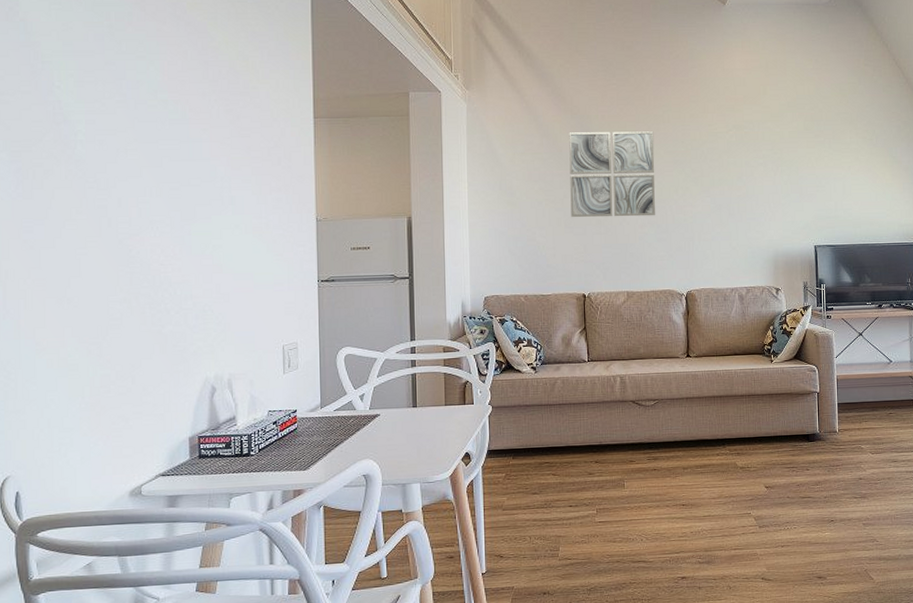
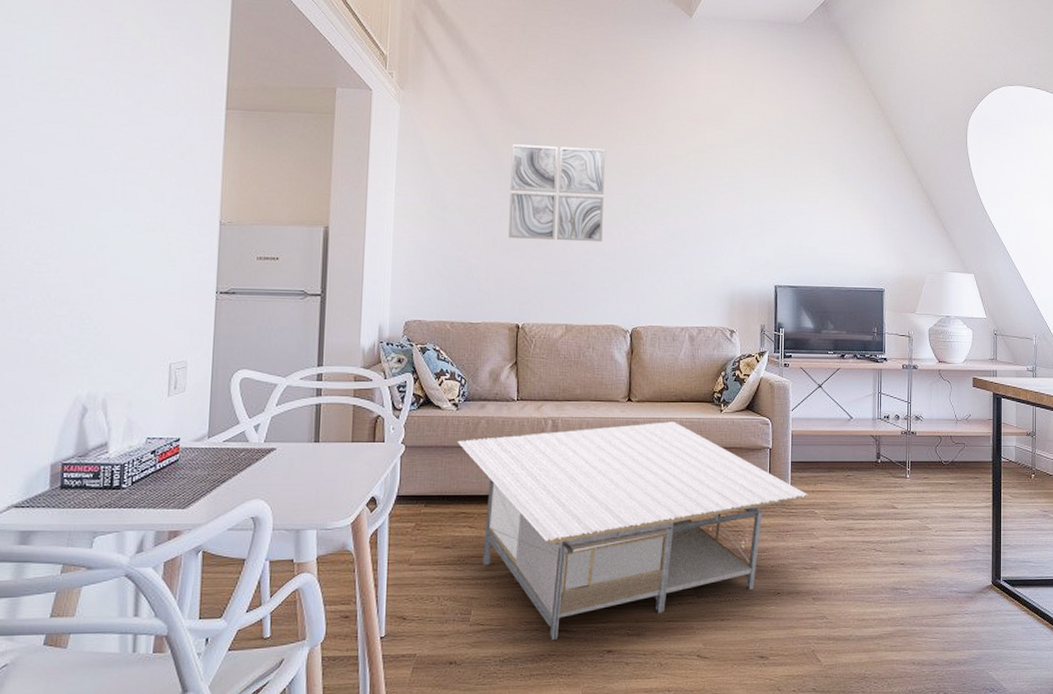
coffee table: none [537,373,856,571] -> present [457,422,809,641]

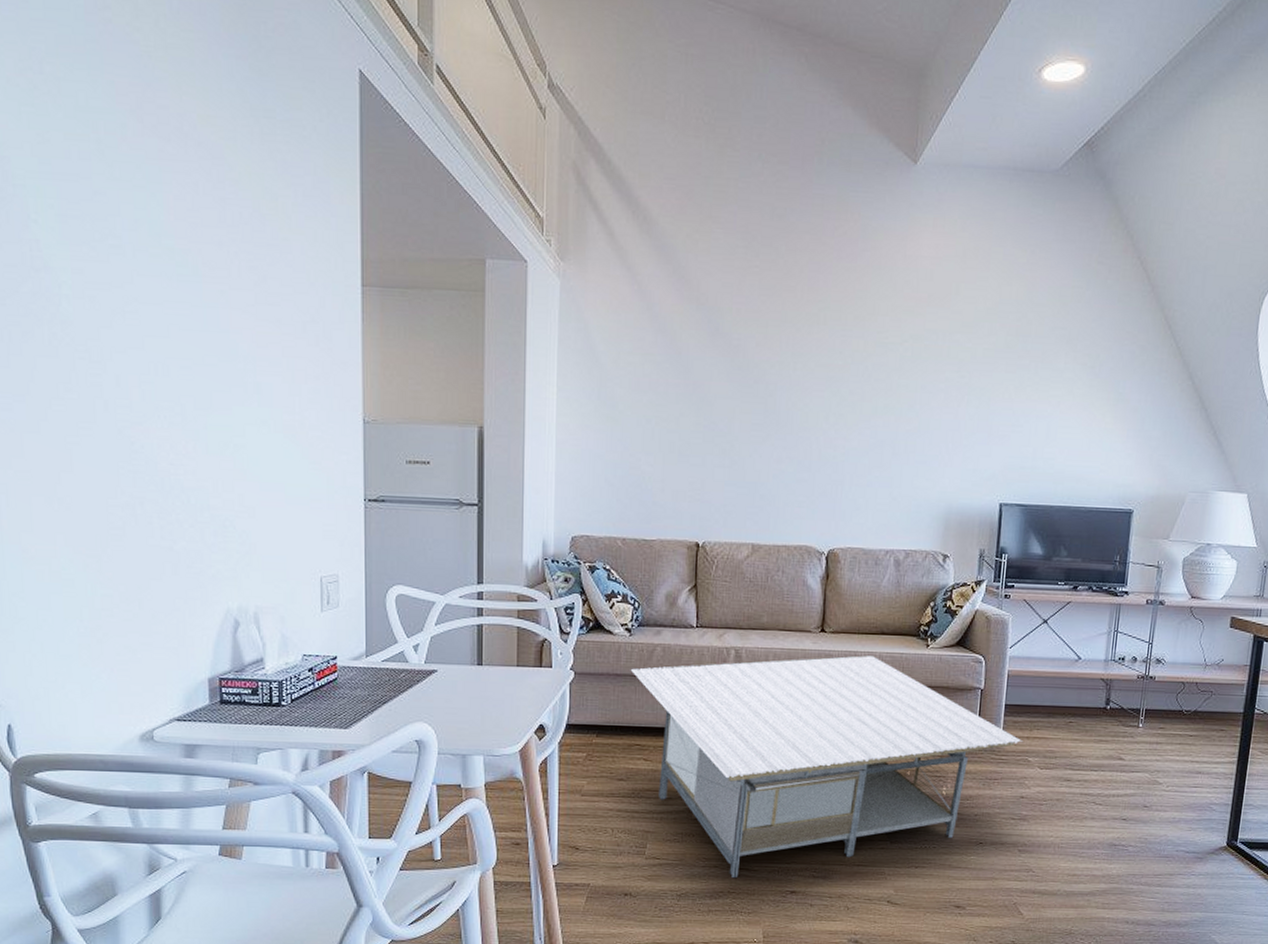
wall art: present [508,144,606,242] -> none [687,329,804,449]

